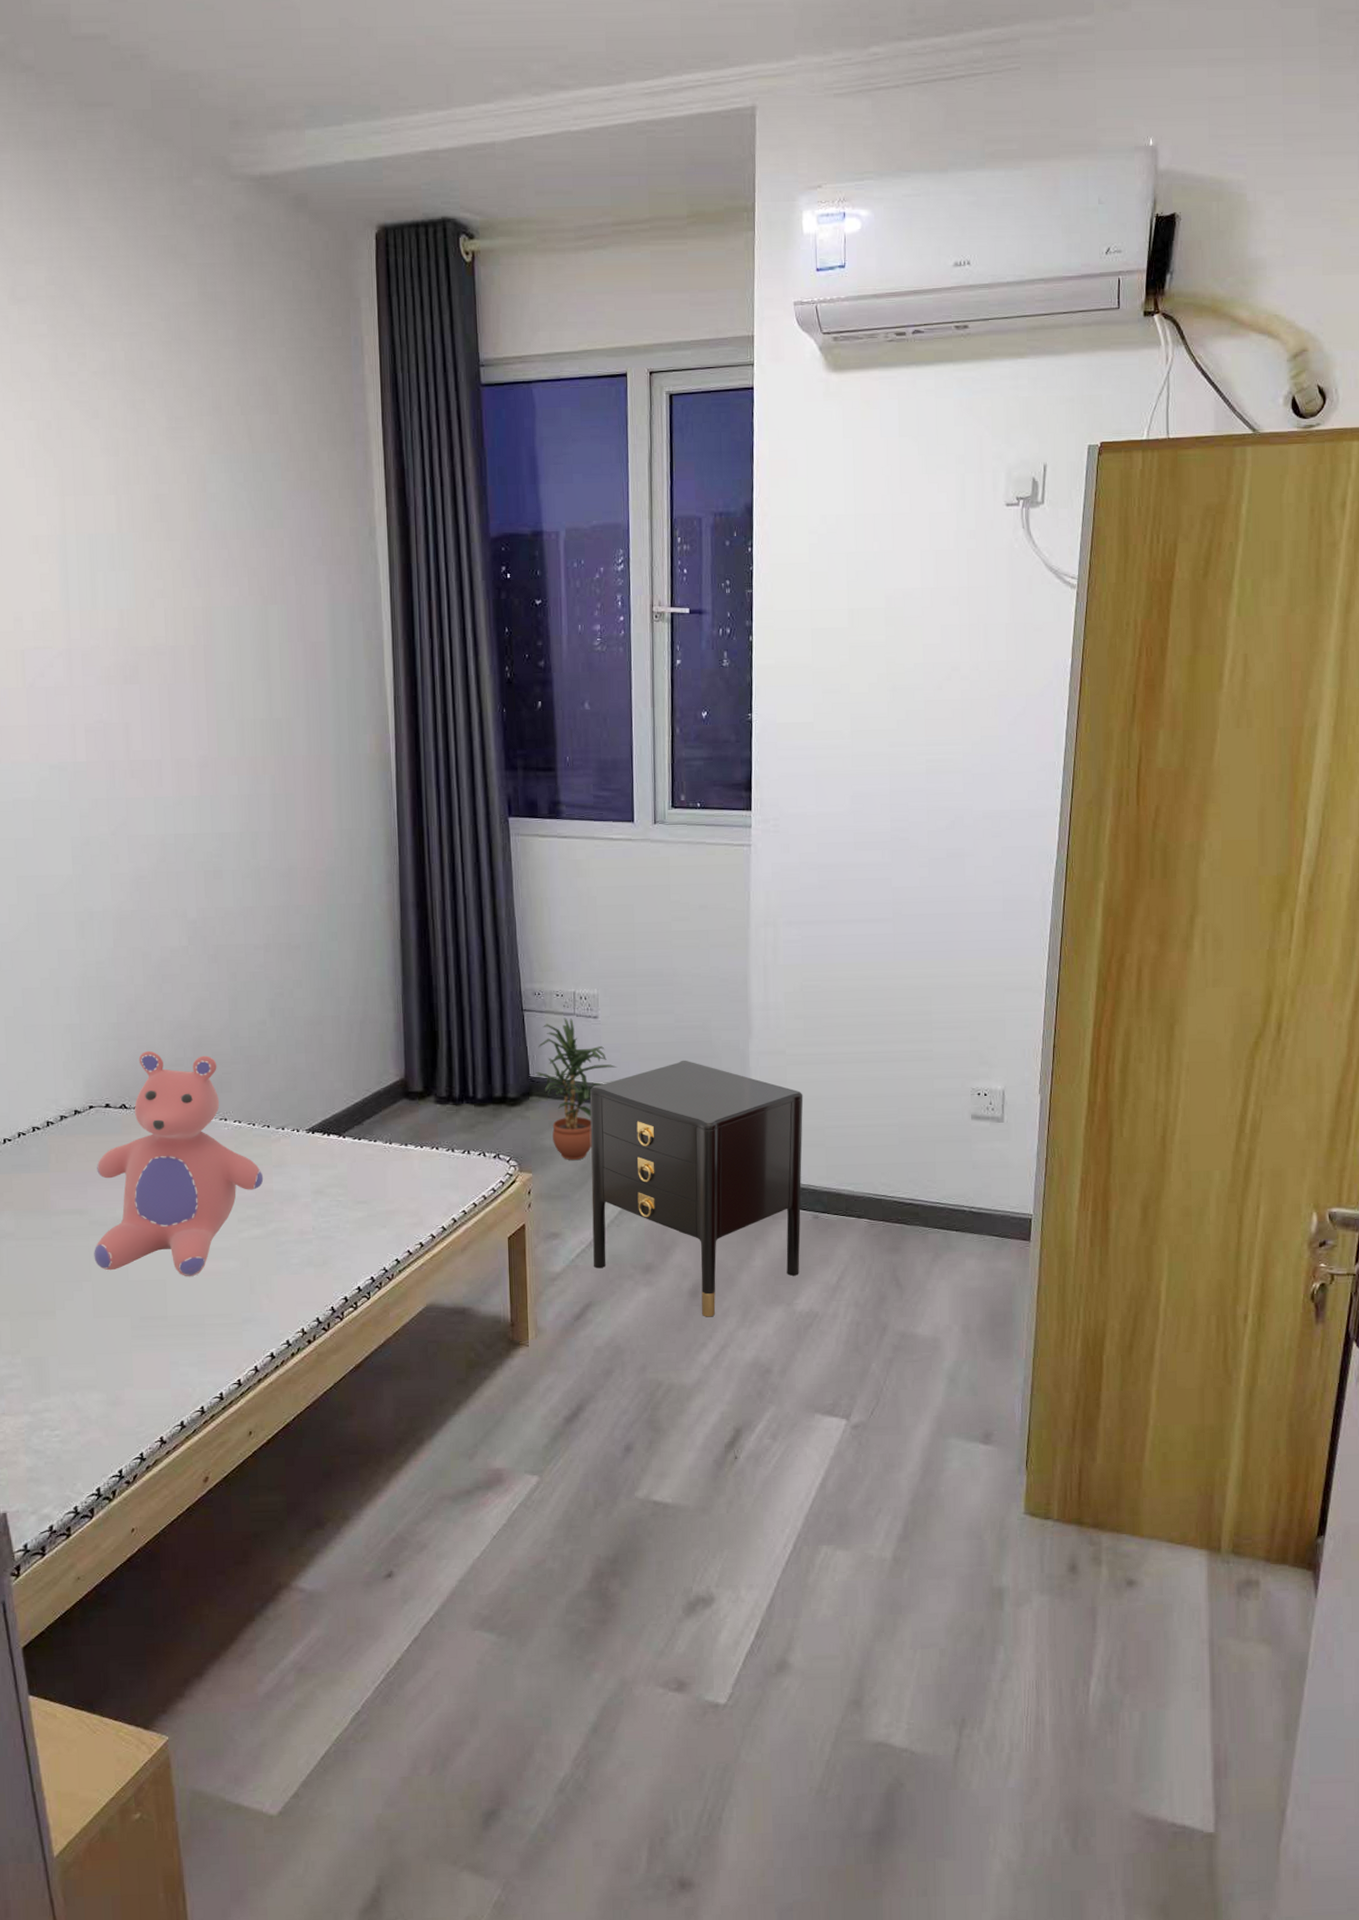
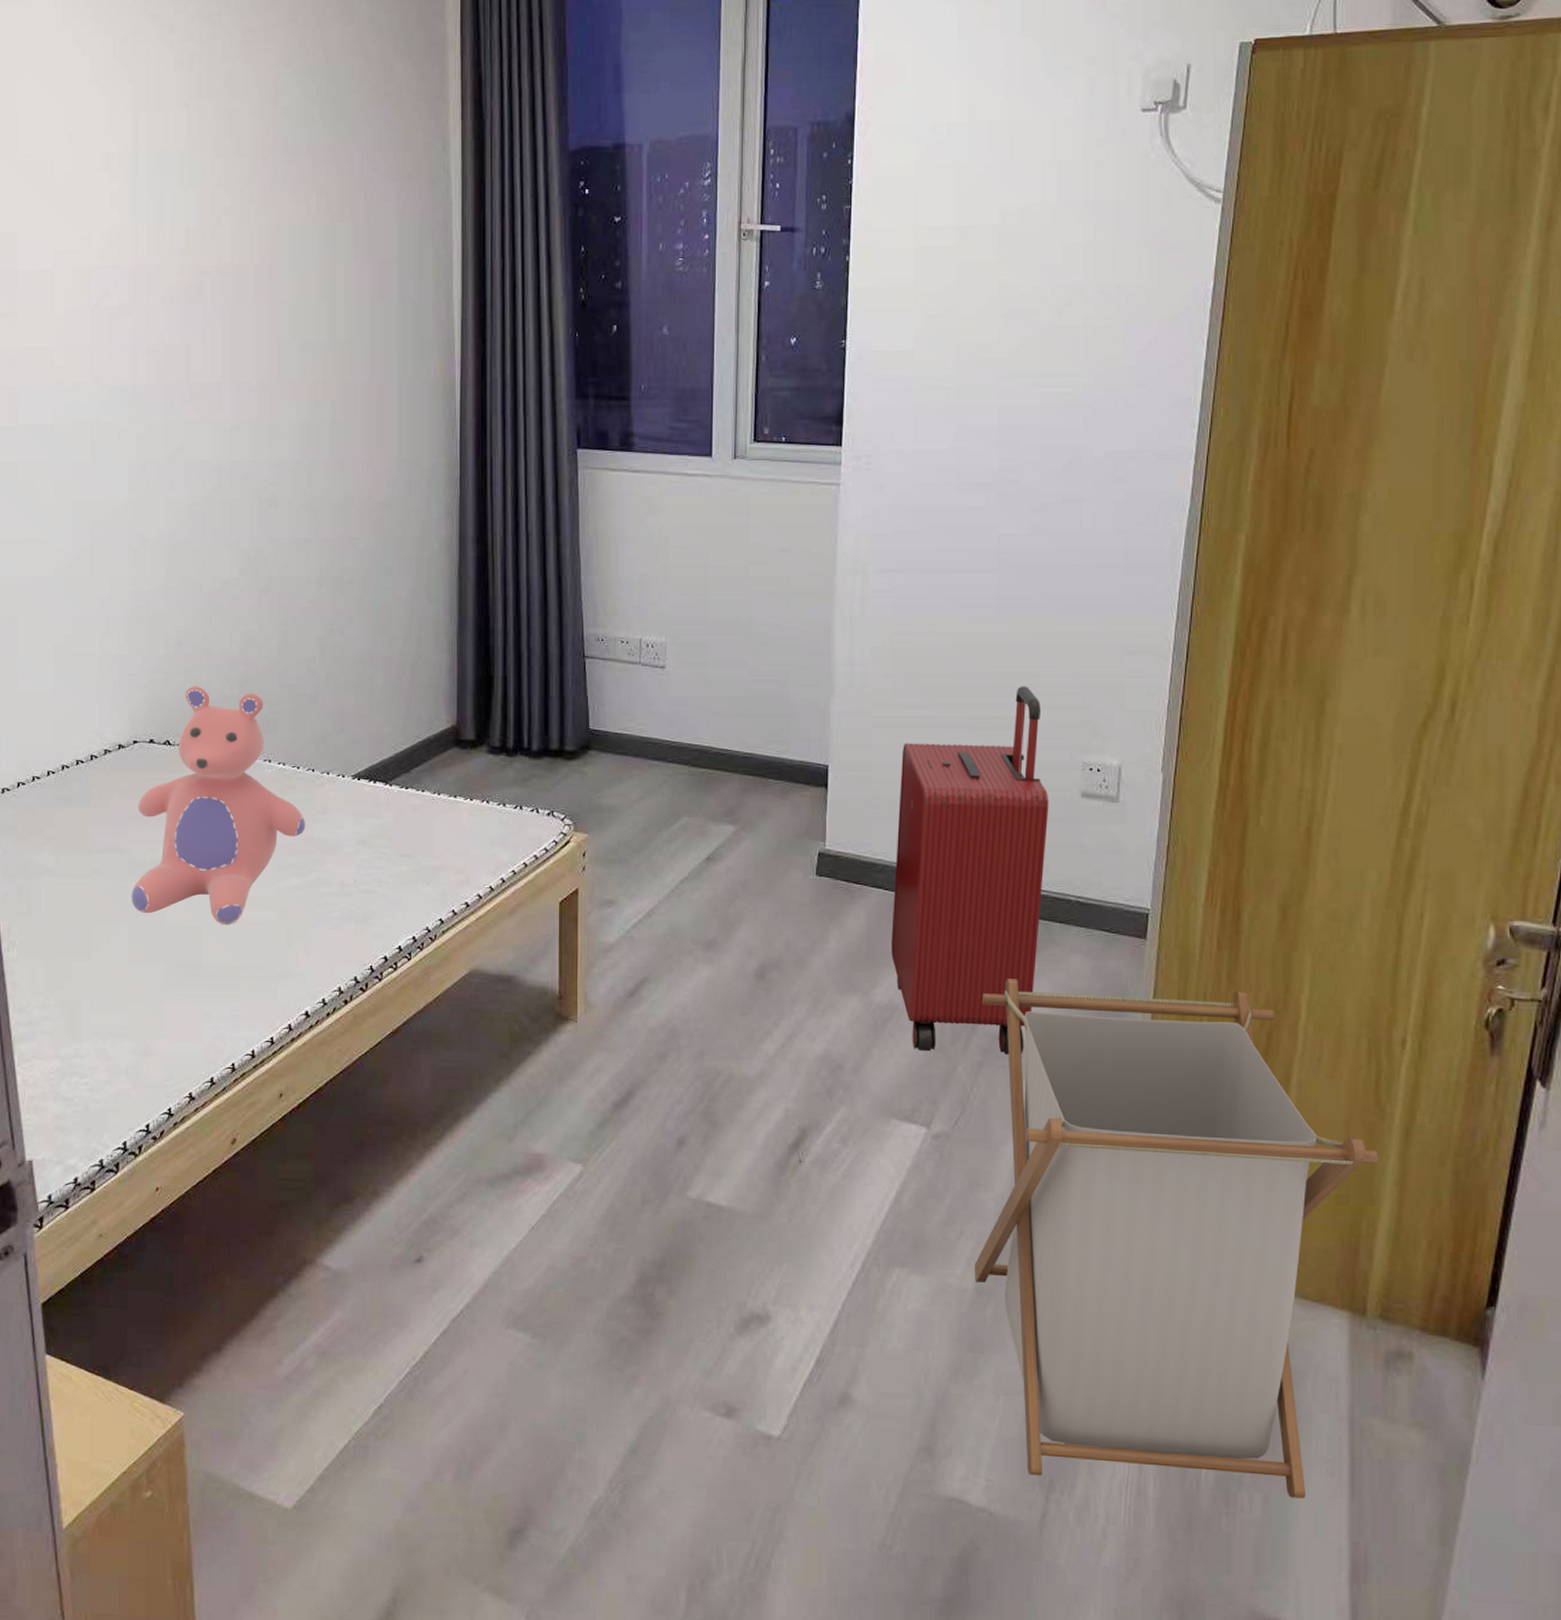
potted plant: present [534,1017,617,1160] -> none [594,666,684,821]
nightstand: present [589,1060,804,1317] -> none [651,717,890,1003]
suitcase: none [810,1022,944,1352] -> present [891,686,1049,1054]
laundry basket: none [890,1281,1228,1716] -> present [975,979,1379,1499]

